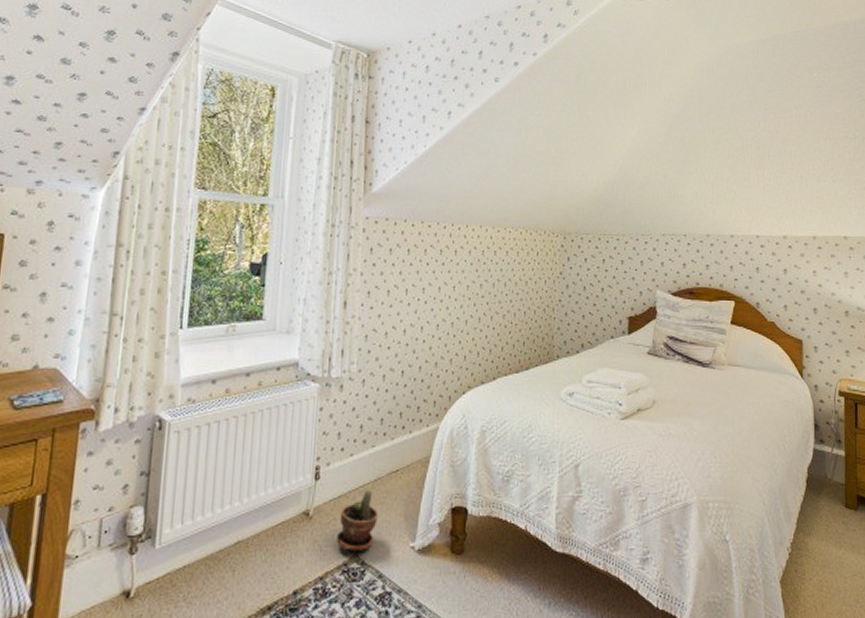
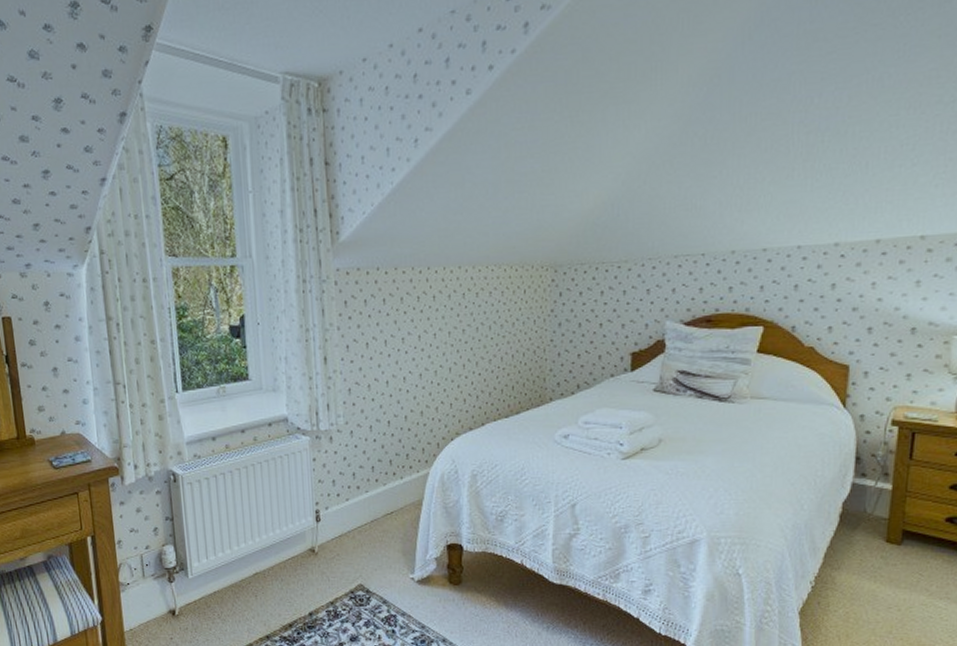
potted plant: present [337,489,378,552] -> none [342,529,378,582]

